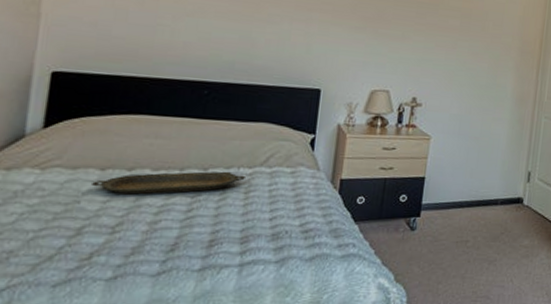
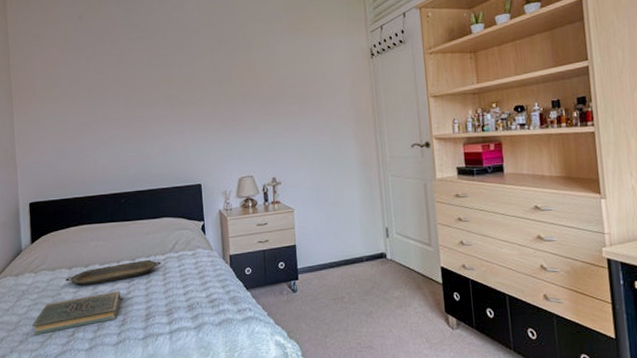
book: none [18,206,177,255] -> present [31,290,121,336]

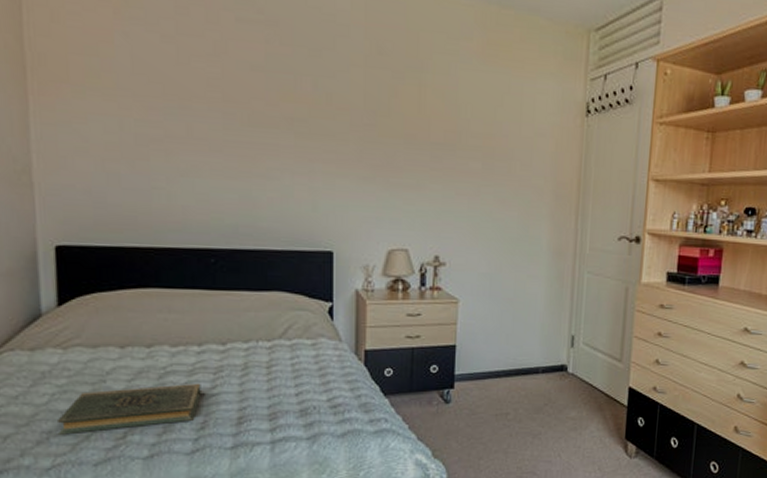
serving tray: present [65,259,161,286] -> none [114,345,265,373]

